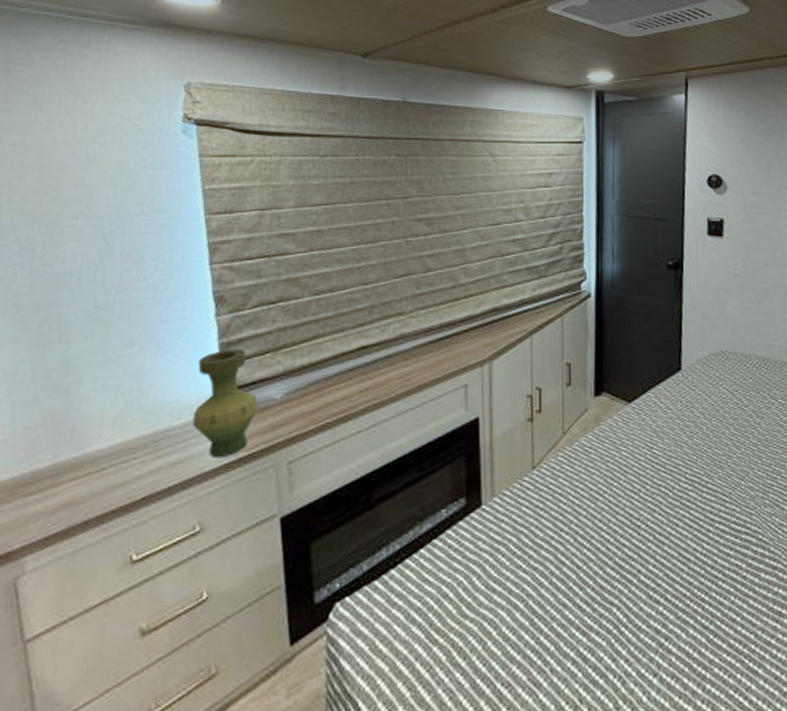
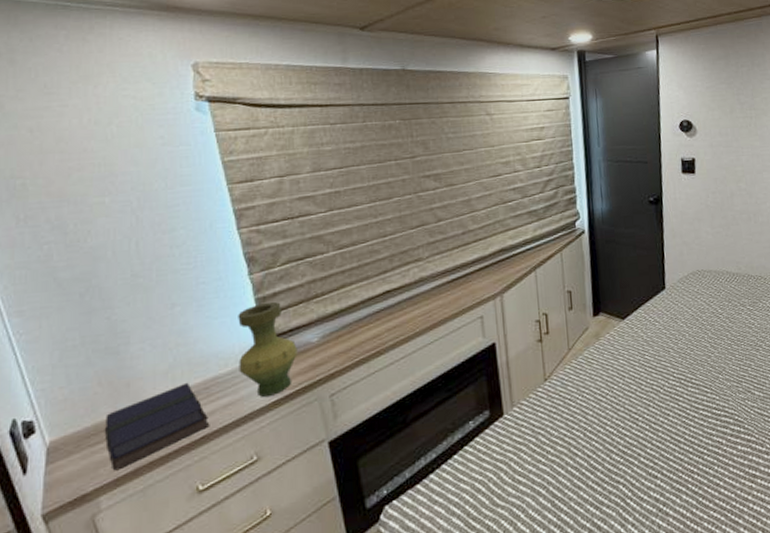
book: none [40,432,154,528] -> present [104,382,210,471]

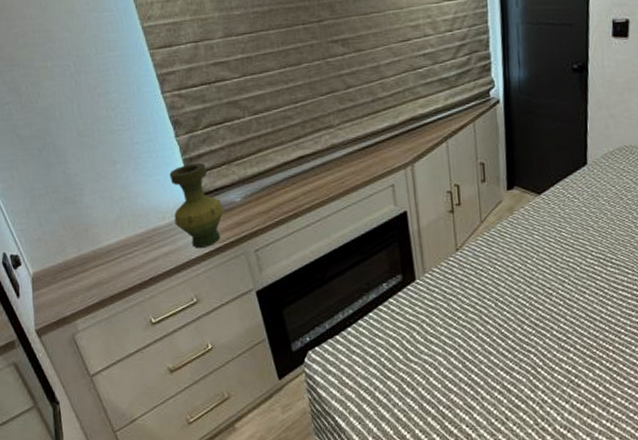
book: present [104,382,210,471] -> none [72,231,156,301]

